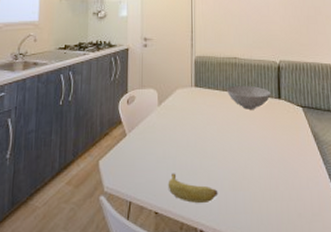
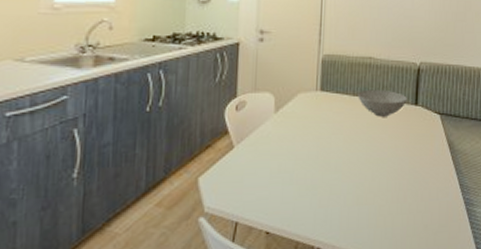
banana: present [168,173,218,203] -> none [282,189,340,220]

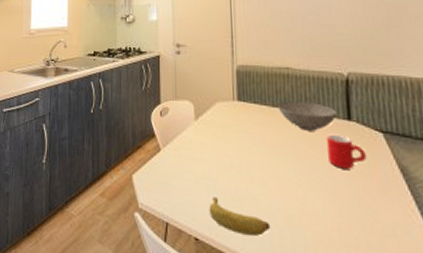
banana: none [282,189,340,220] -> present [209,197,271,236]
mug: none [396,118,426,148] -> present [327,134,367,169]

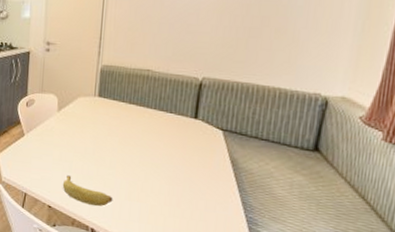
bowl: present [277,100,337,131] -> none [134,99,186,126]
mug: present [327,134,367,169] -> none [171,129,205,159]

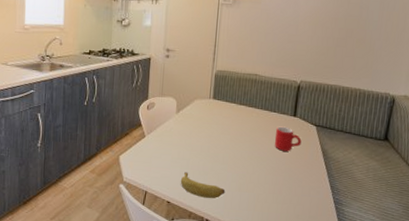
mug: none [171,129,205,159] -> present [275,126,302,152]

